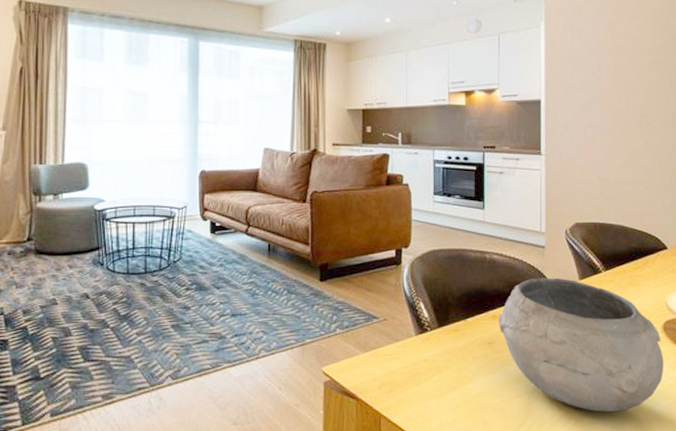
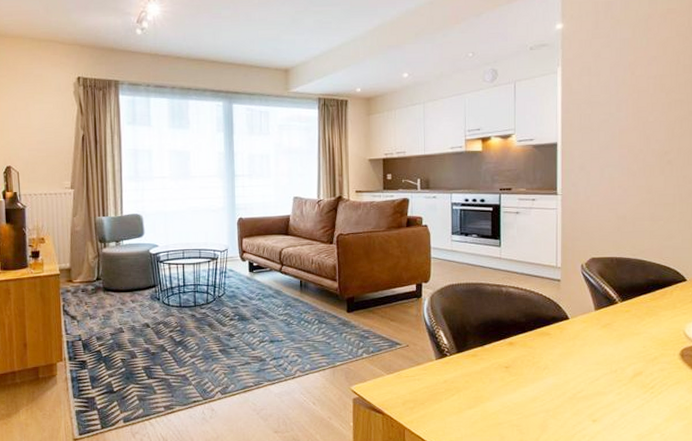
bowl: present [498,277,663,412] -> none [514,308,680,430]

